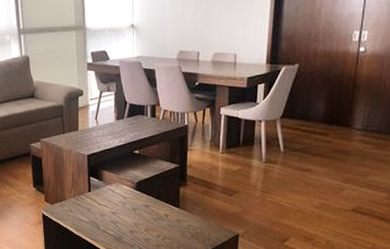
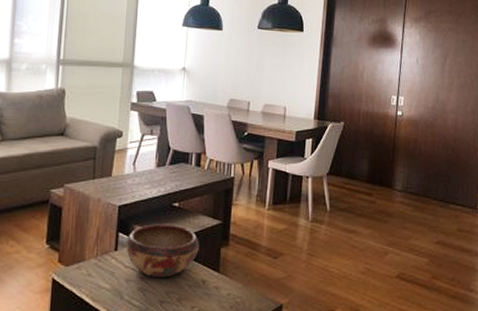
decorative bowl: none [97,168,160,213] -> present [126,224,199,279]

